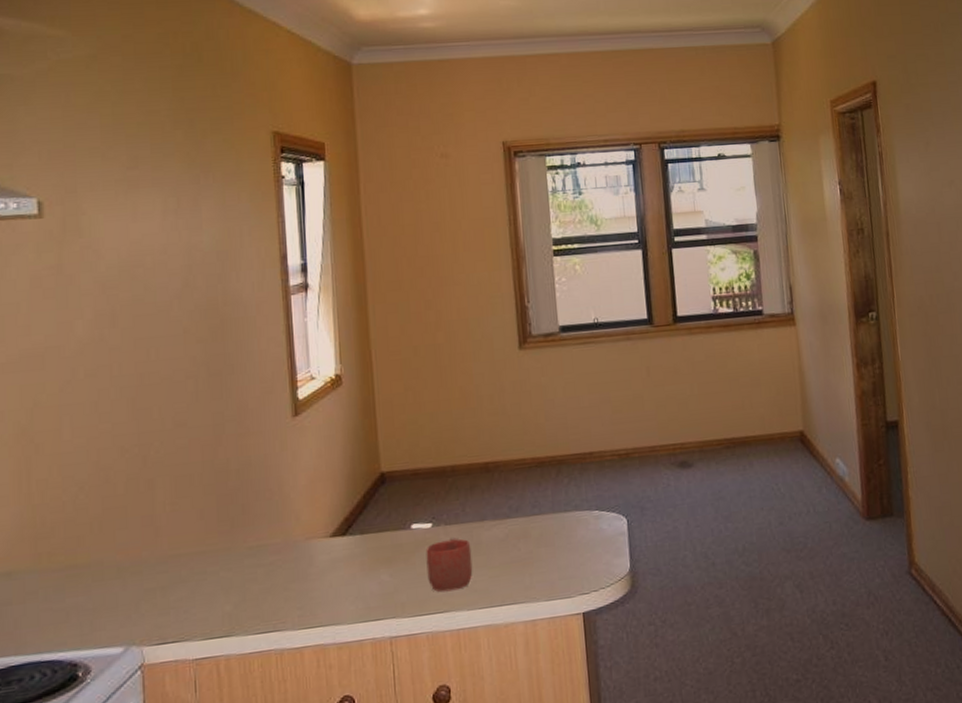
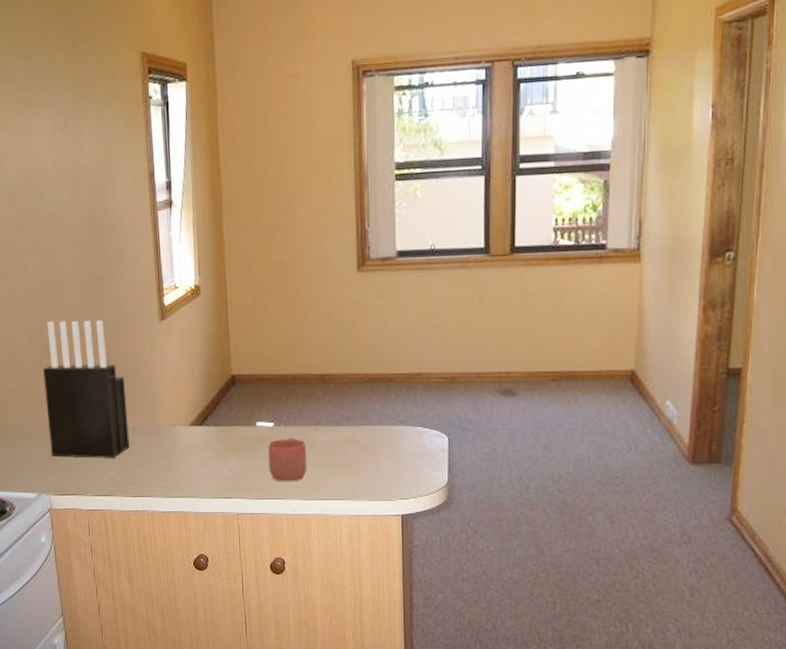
knife block: none [139,422,253,596] -> present [43,320,130,458]

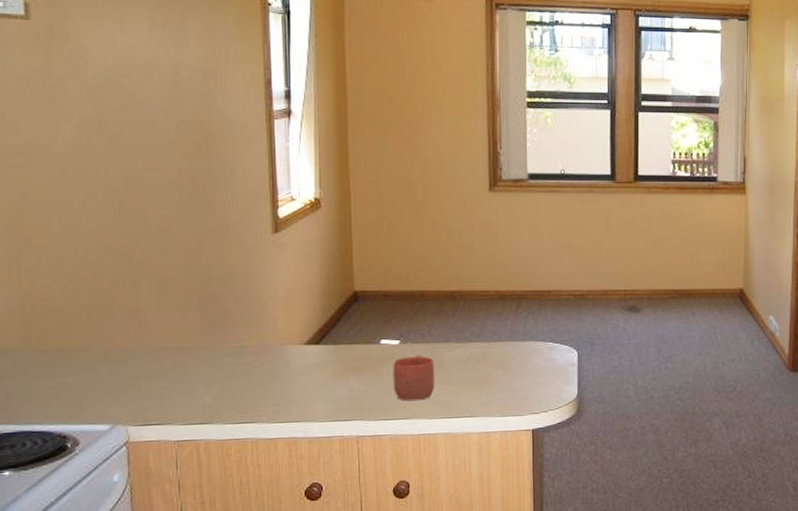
knife block: present [43,320,130,458] -> none [125,230,232,383]

